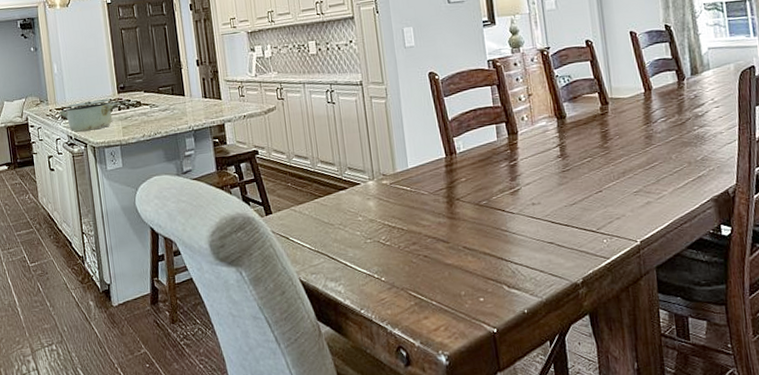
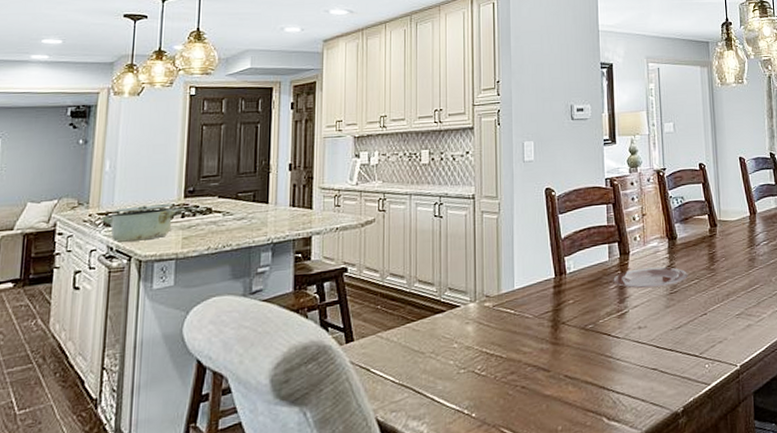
plate: none [503,145,581,167] -> present [613,266,688,289]

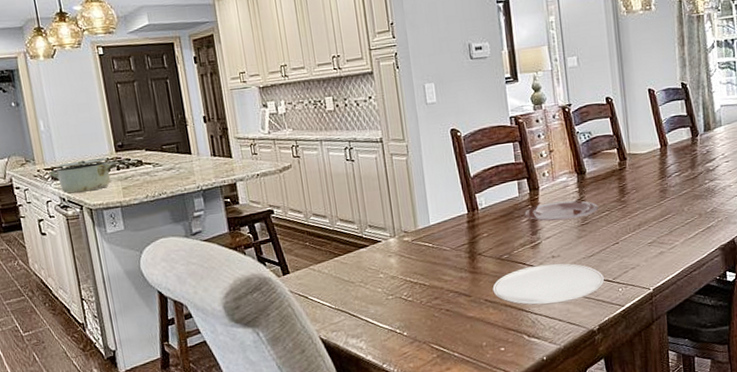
plate: none [574,335,691,384] -> present [492,263,605,306]

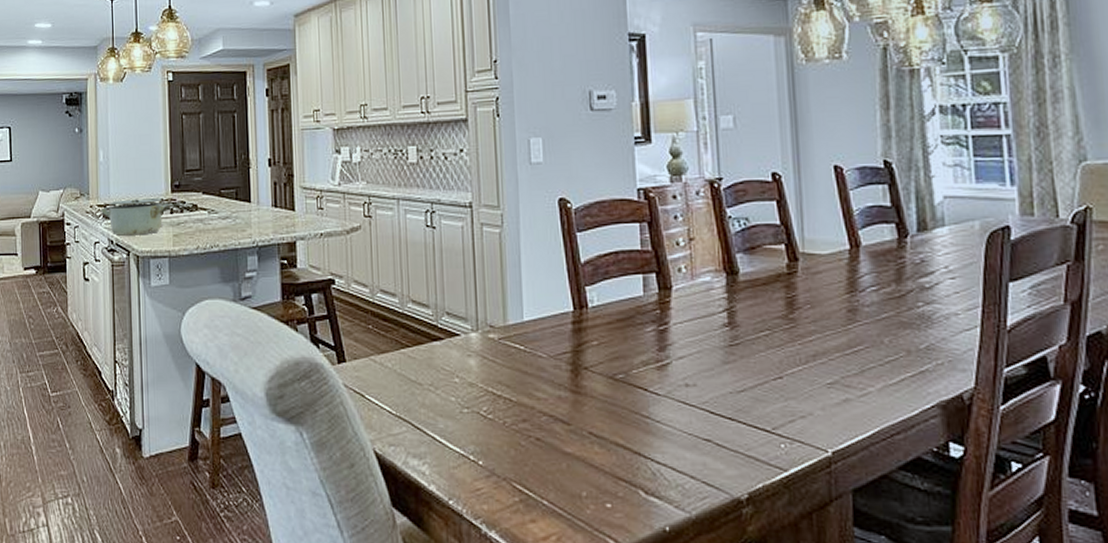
plate: present [492,263,605,306] -> none [600,394,760,454]
plate: present [524,200,599,222] -> none [650,309,756,336]

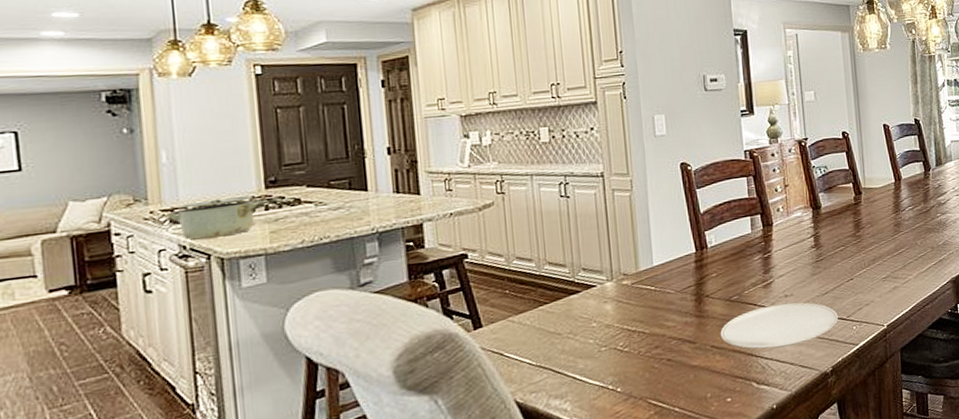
plate: none [600,394,760,454] -> present [720,302,839,350]

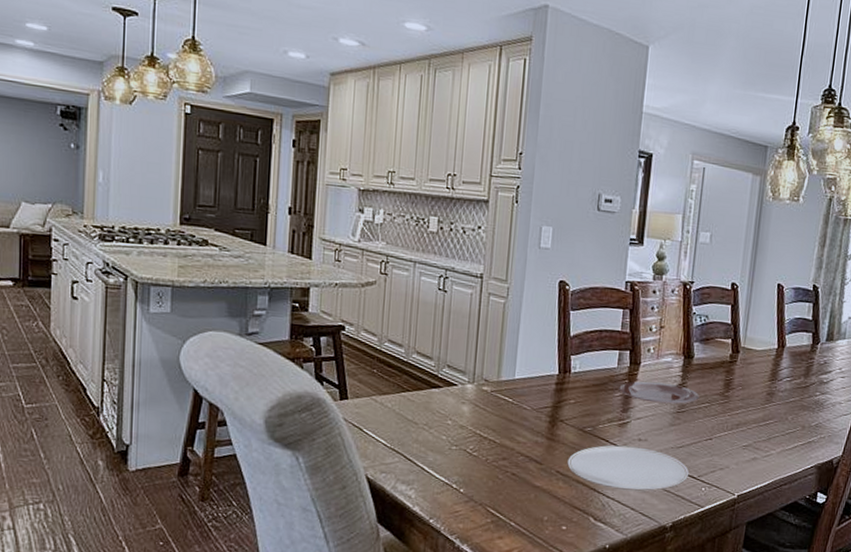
saucepan: present [165,196,264,240] -> none [95,224,177,263]
plate: none [757,236,834,259] -> present [619,381,700,405]

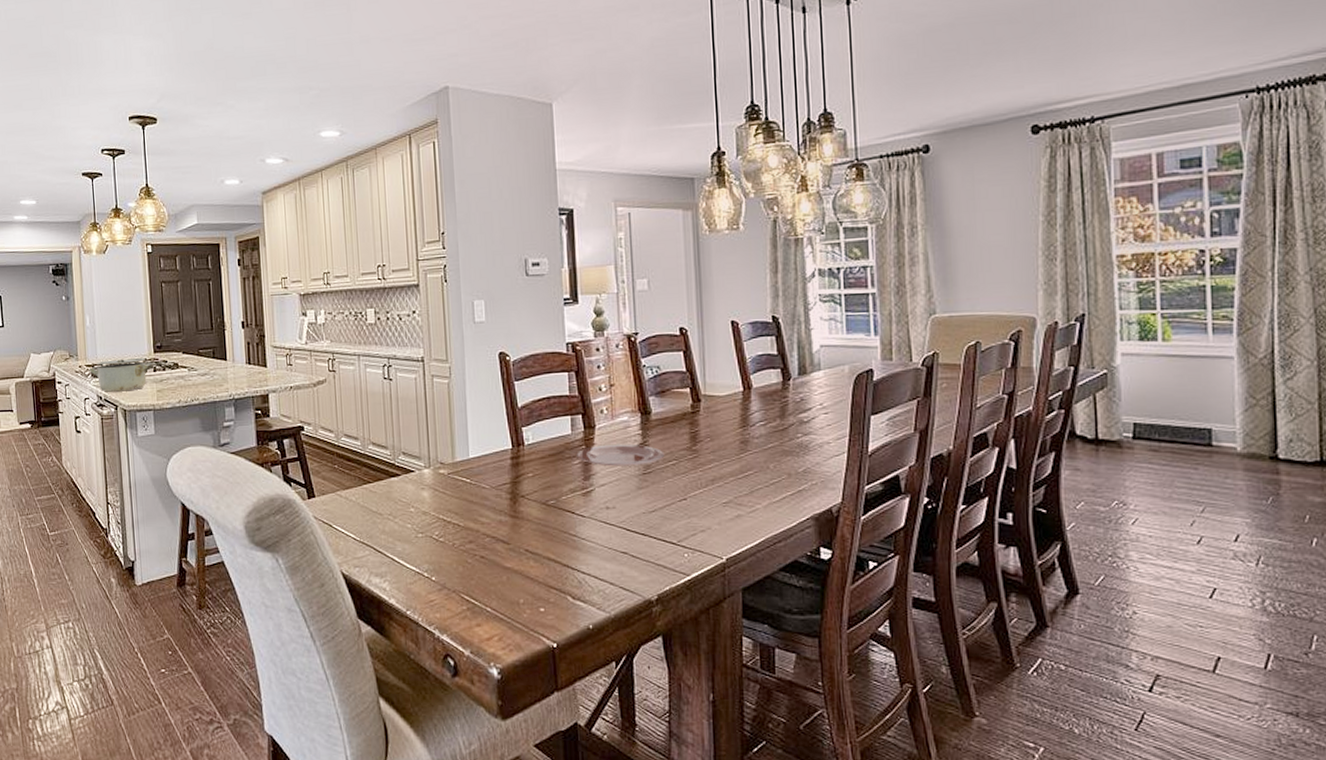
saucepan: none [95,224,177,263] -> present [88,358,153,392]
plate: present [567,445,690,492] -> none [535,516,668,565]

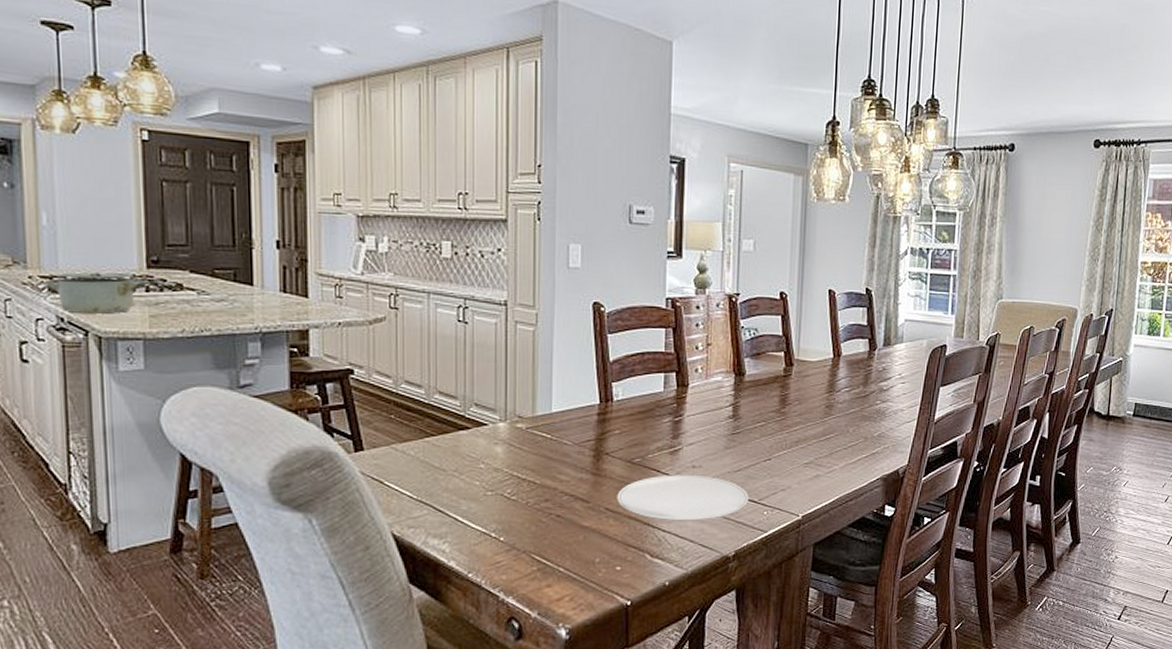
plate: none [535,516,668,565] -> present [617,474,750,523]
plate: present [577,444,665,467] -> none [667,403,754,426]

